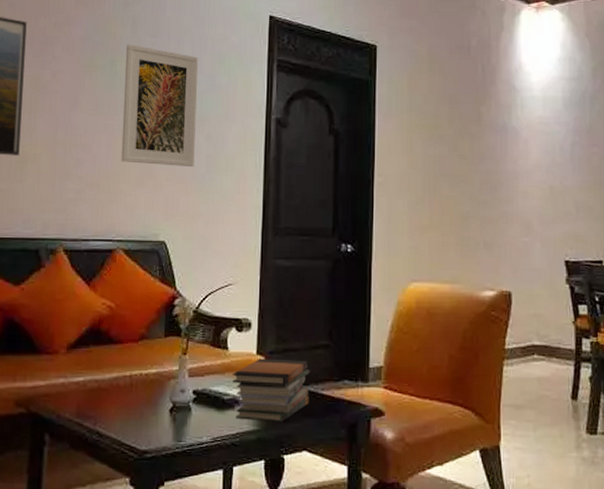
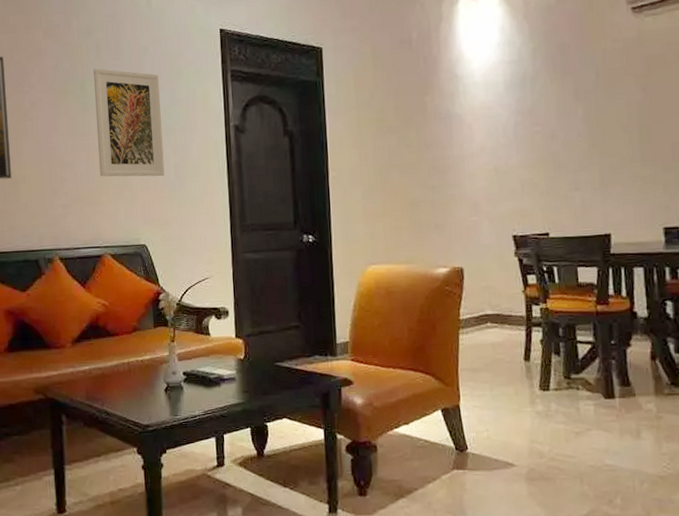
book stack: present [233,358,311,422] -> none [216,340,285,395]

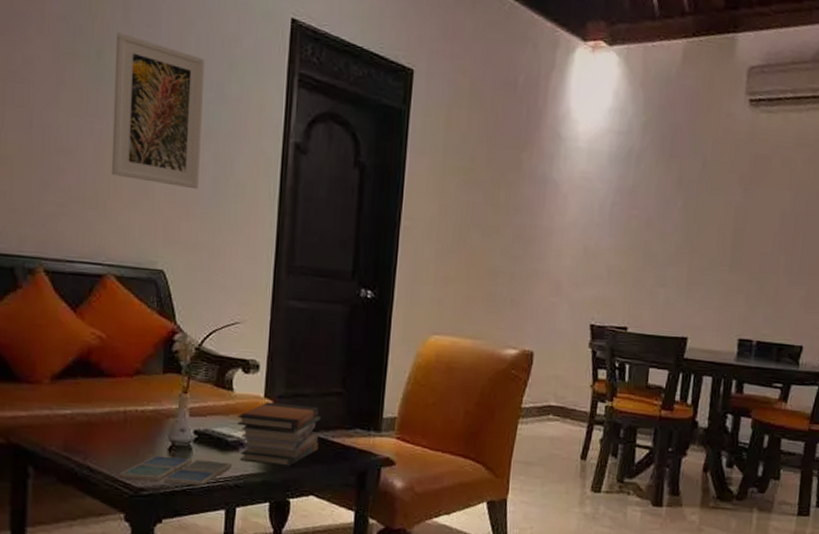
drink coaster: none [130,396,216,419] -> present [119,455,231,485]
book stack: none [216,340,285,395] -> present [238,402,322,466]

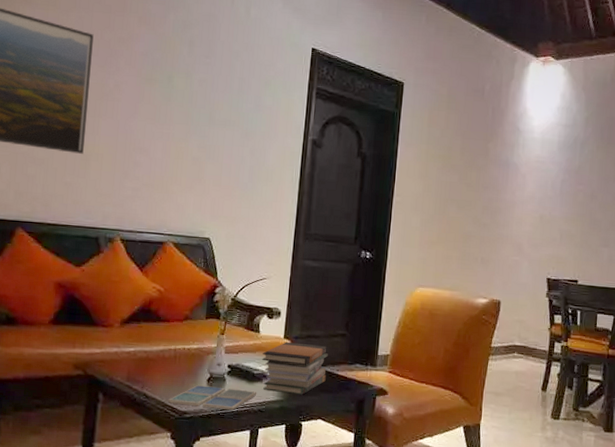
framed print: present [111,32,206,190] -> none [174,63,248,176]

